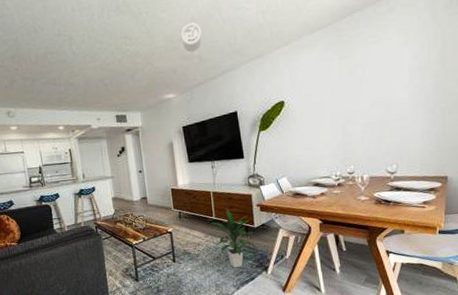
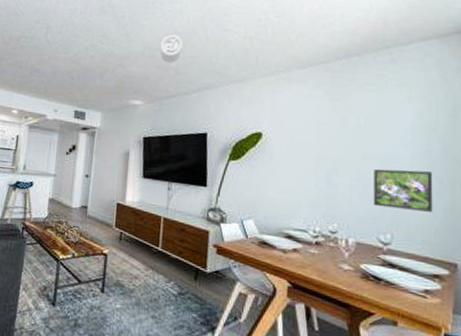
indoor plant: present [211,210,257,268] -> none [155,243,205,320]
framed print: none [380,106,428,144] -> present [373,169,433,212]

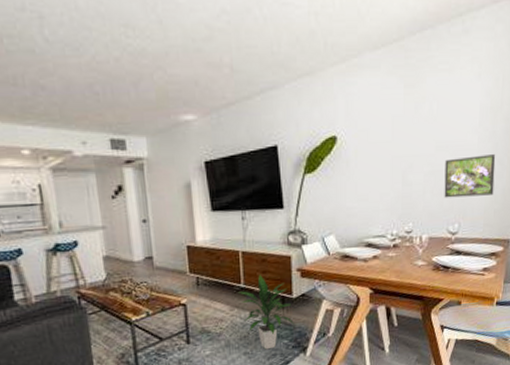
indoor plant: none [155,243,205,320] -> present [239,275,294,350]
ceiling light: present [160,34,184,63] -> none [206,16,236,58]

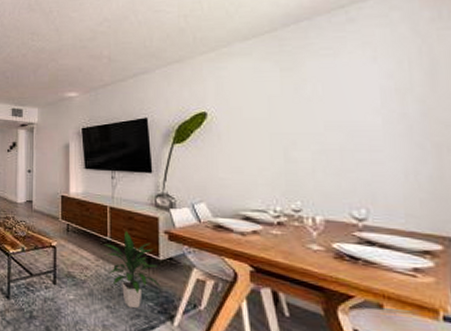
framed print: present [444,154,496,198] -> none [339,137,415,182]

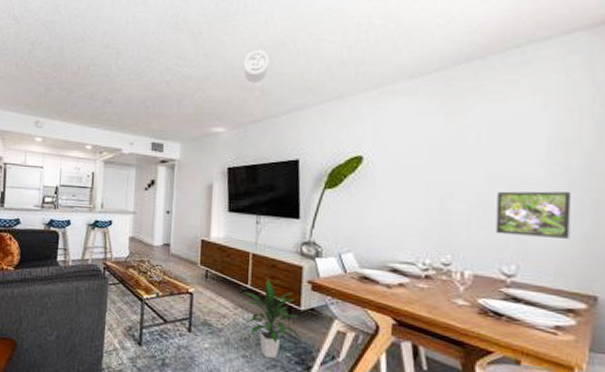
ceiling light: none [91,23,115,52] -> present [243,50,270,83]
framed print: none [339,137,415,182] -> present [495,191,572,239]

